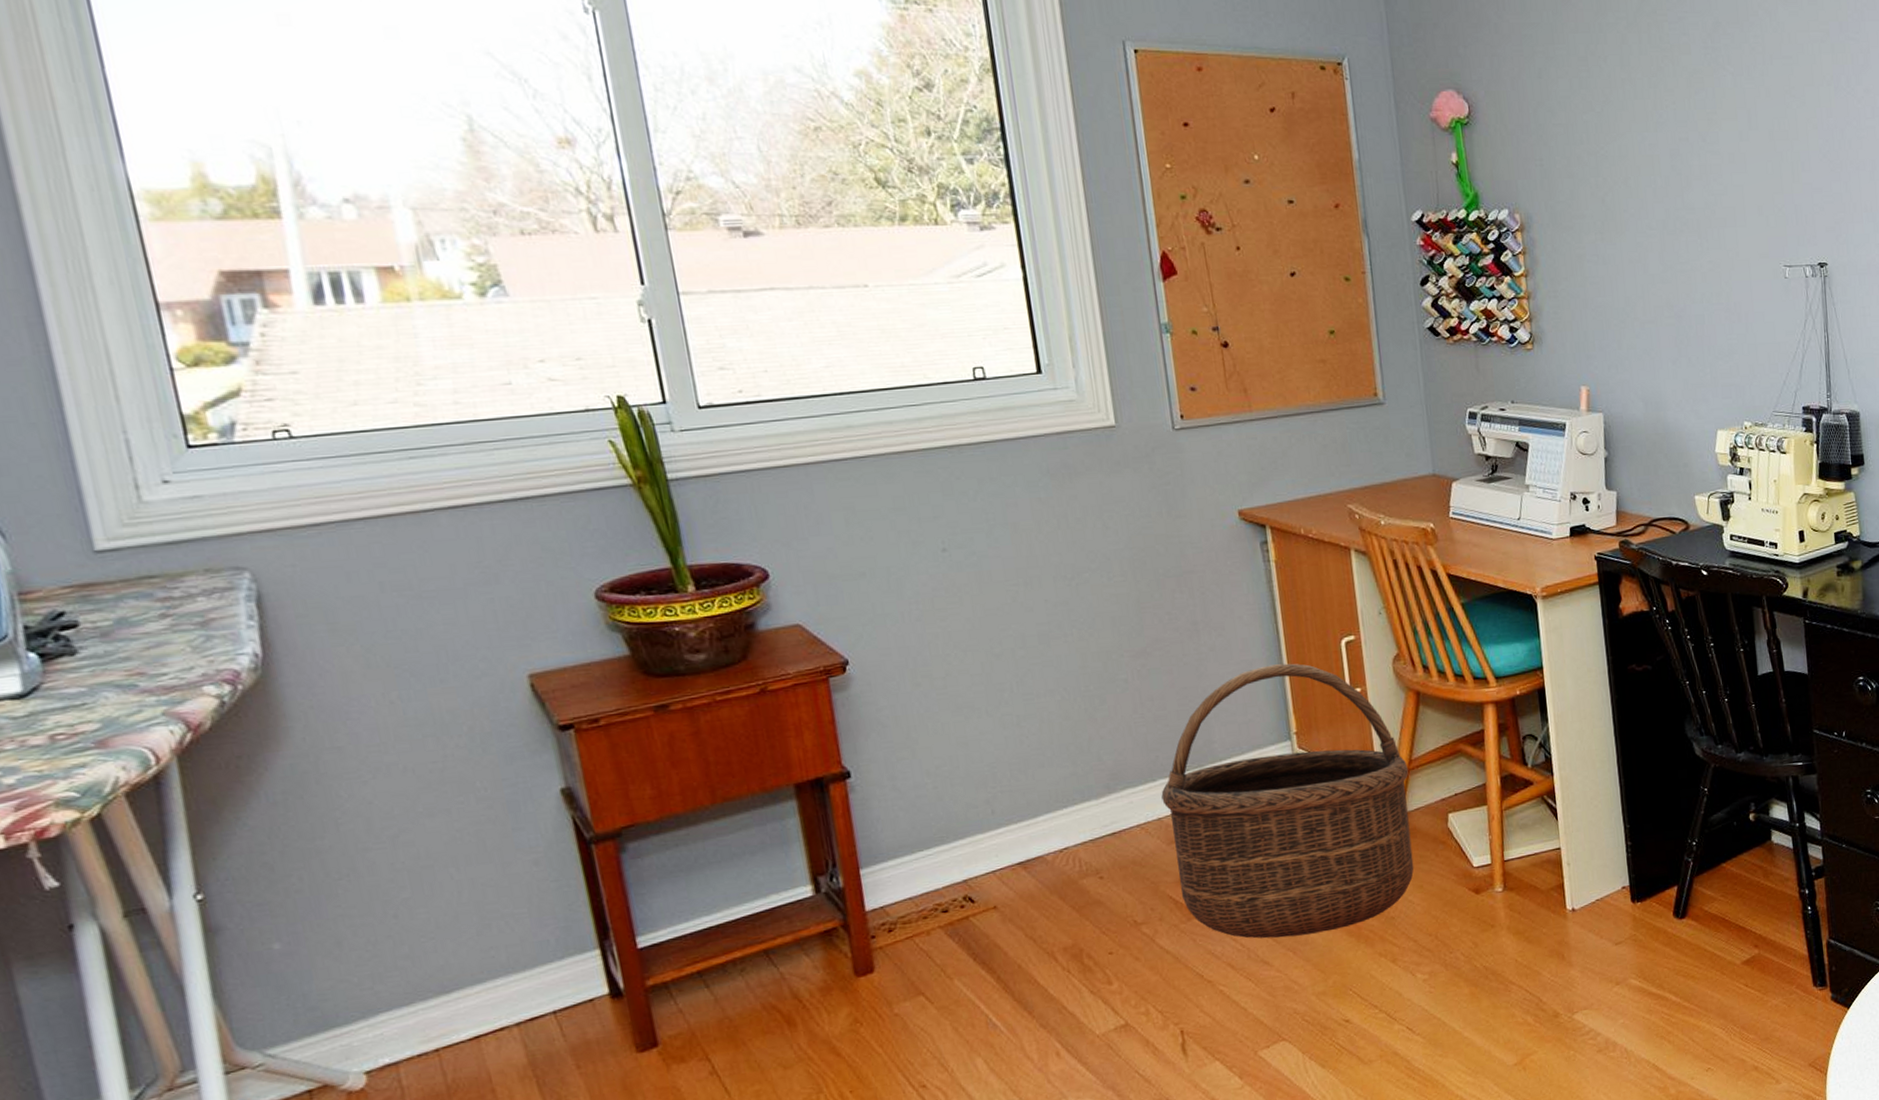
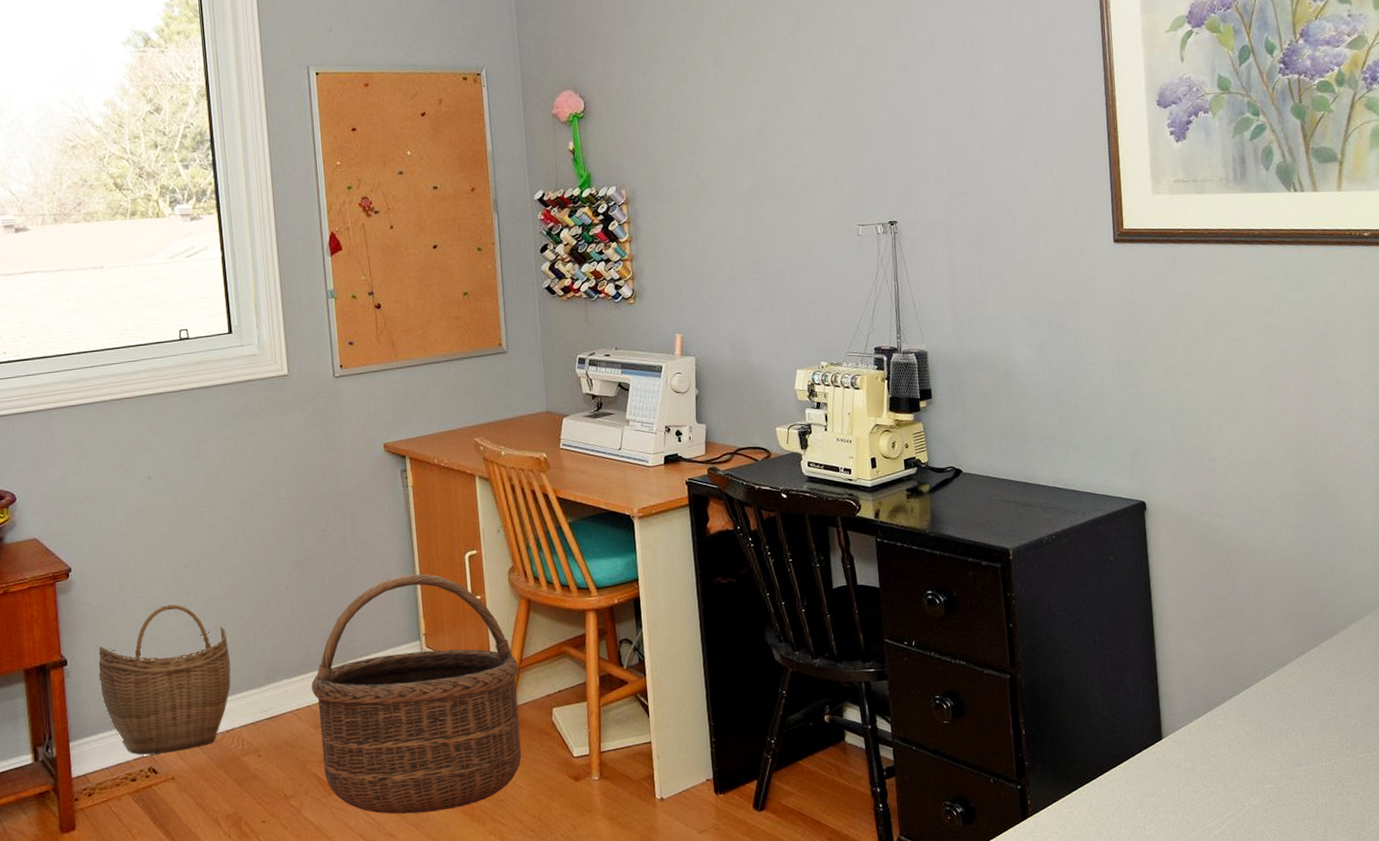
woven basket: none [887,701,1062,883] -> present [96,603,231,756]

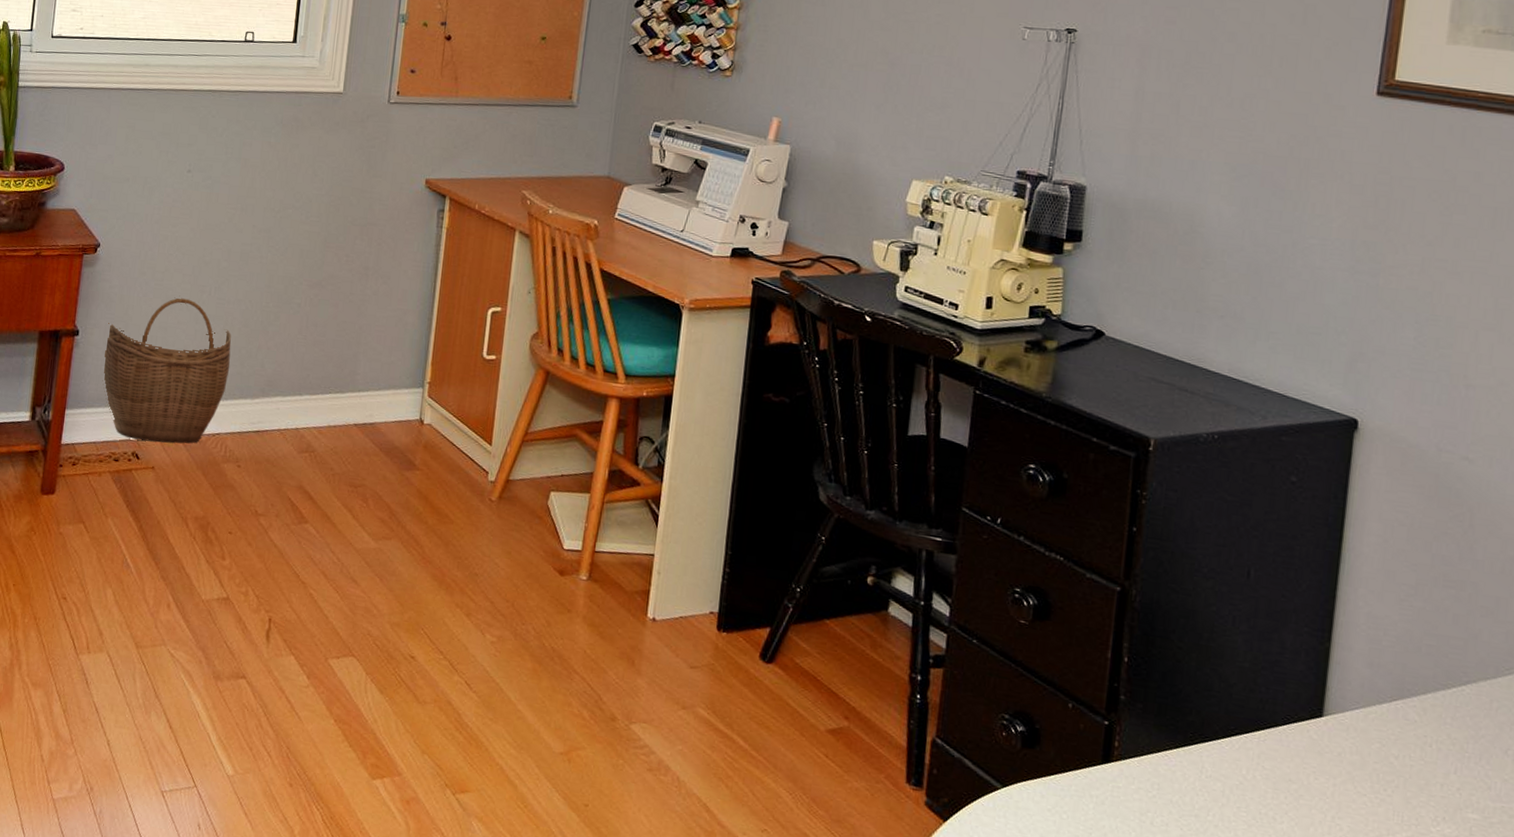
basket: present [311,573,522,814] -> none [298,317,523,571]

